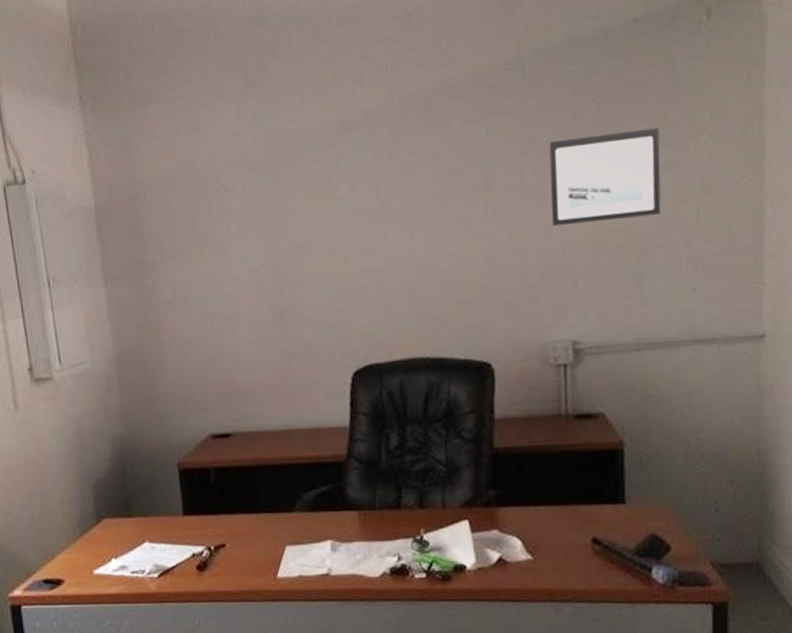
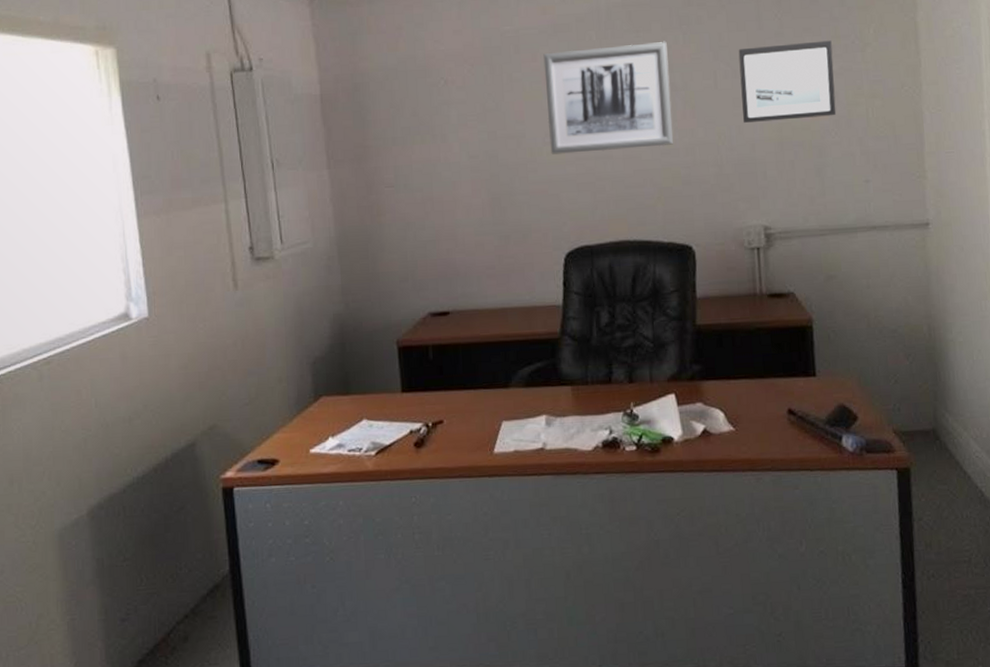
wall art: none [330,135,472,266] -> present [543,41,673,155]

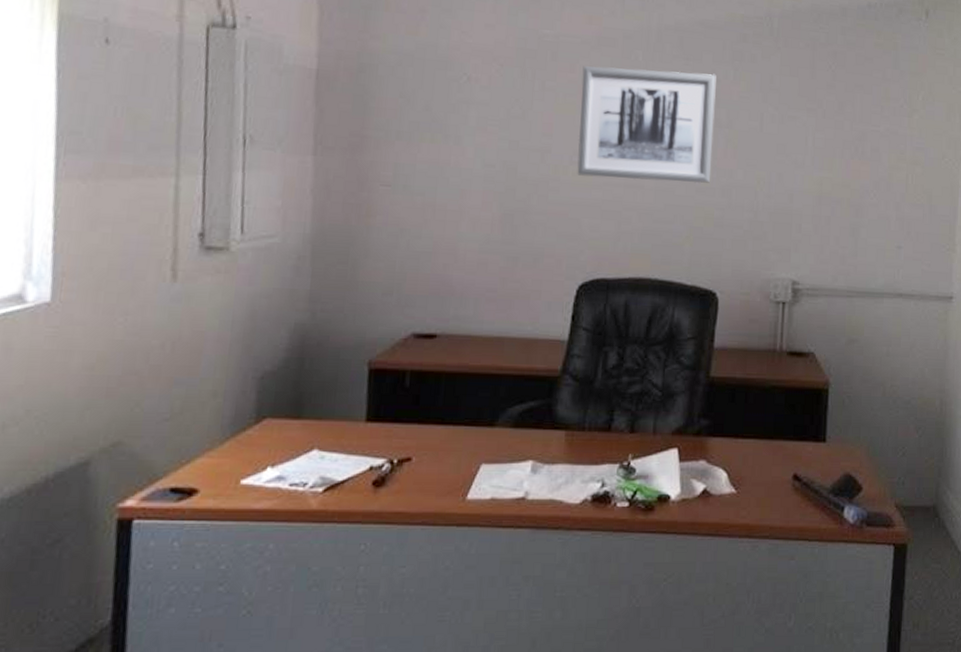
wall art: present [738,40,837,123] -> none [785,95,881,177]

